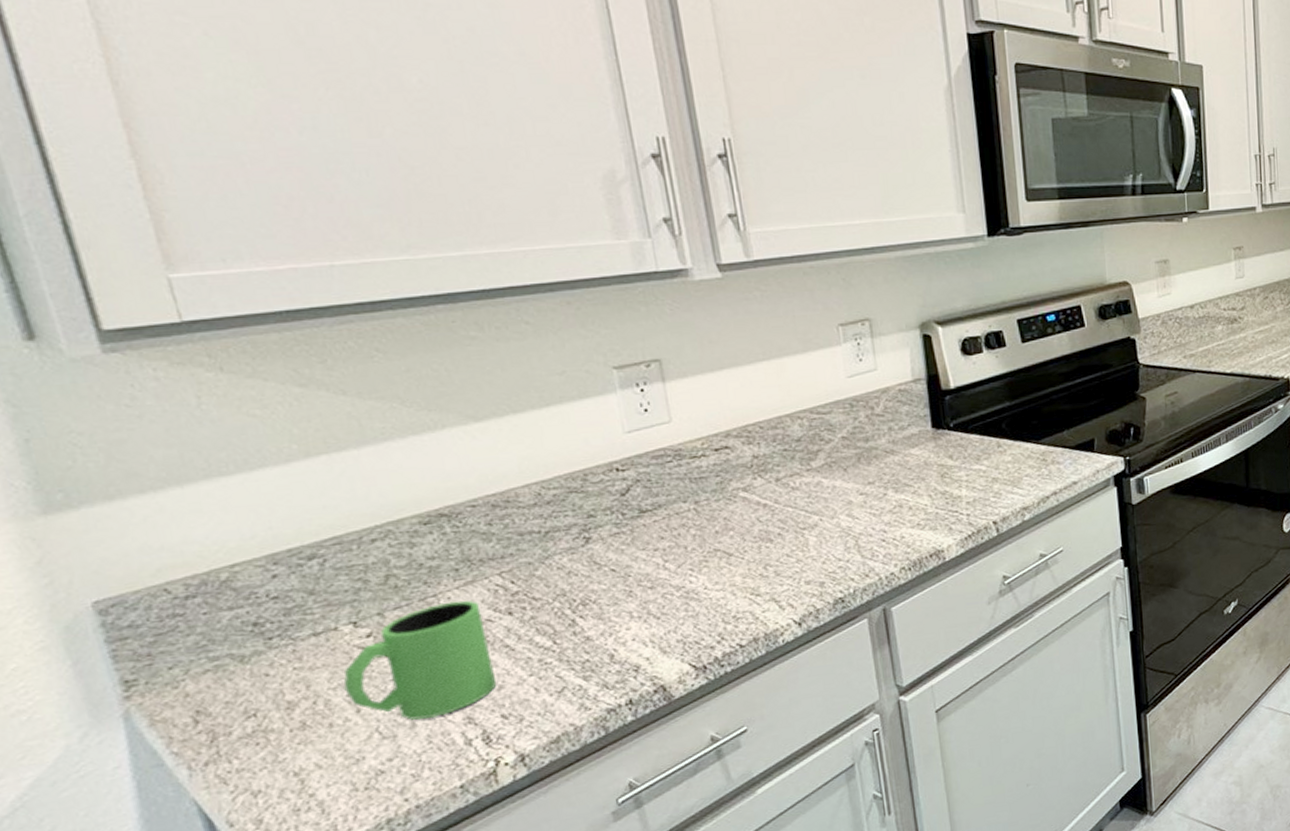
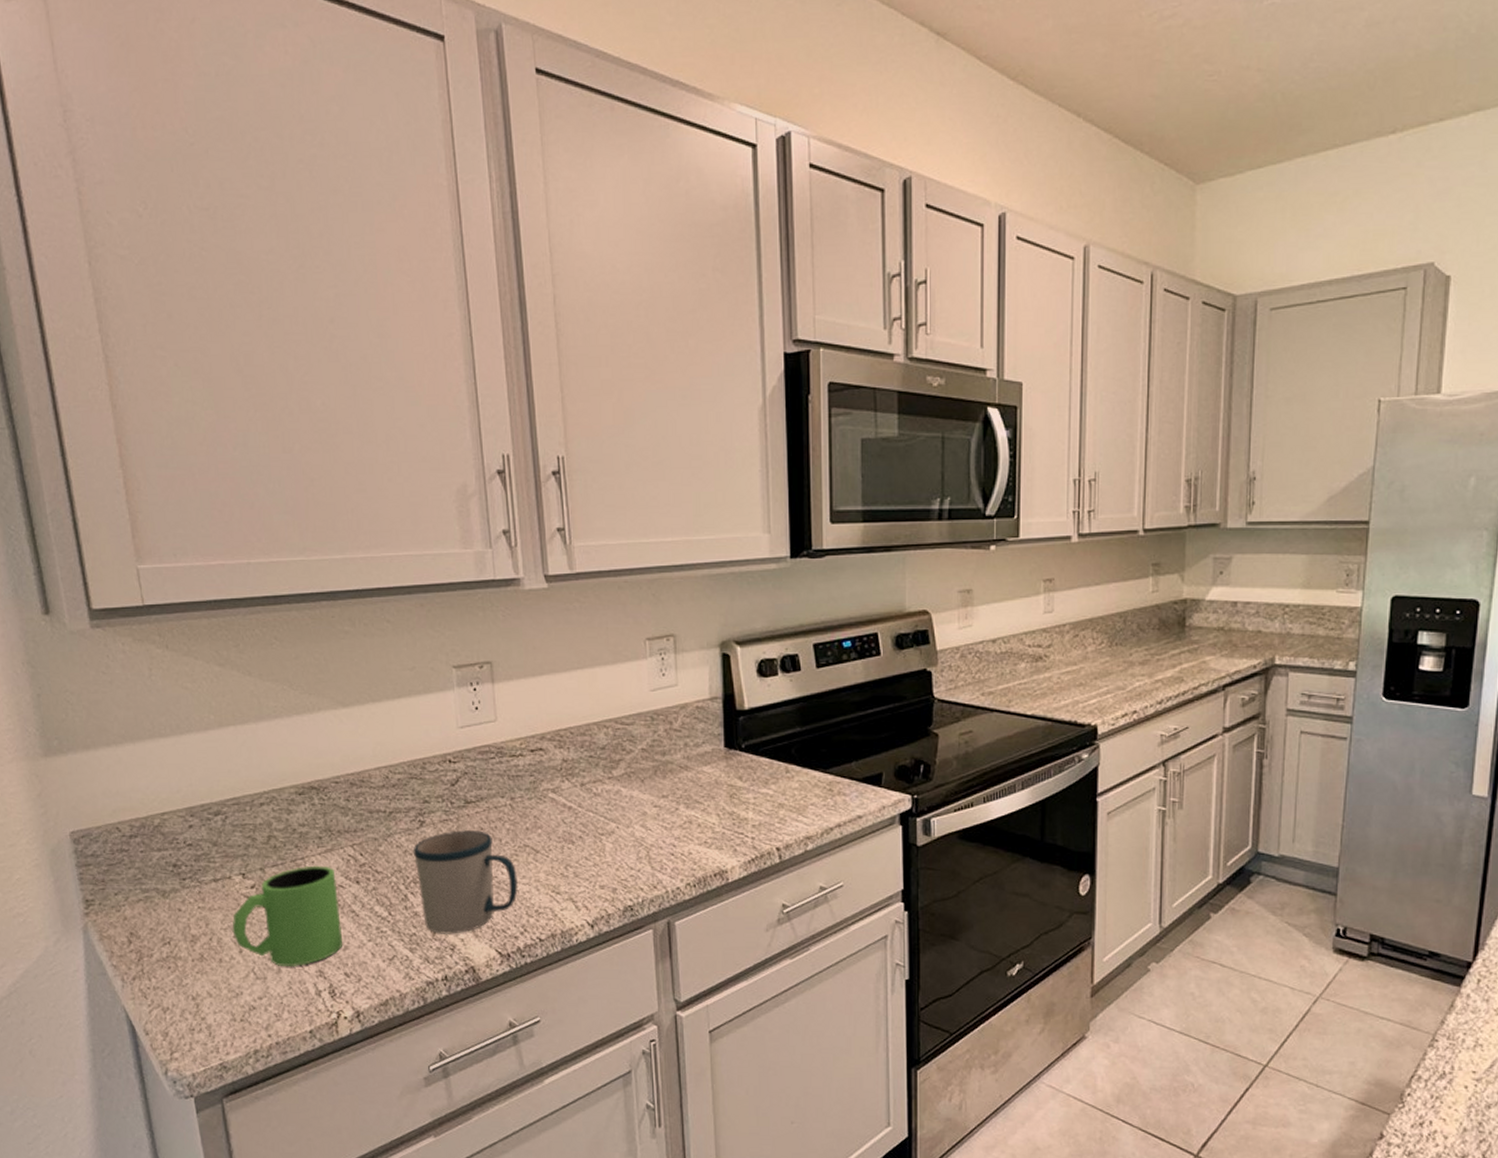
mug: none [578,539,711,657] -> present [413,830,519,934]

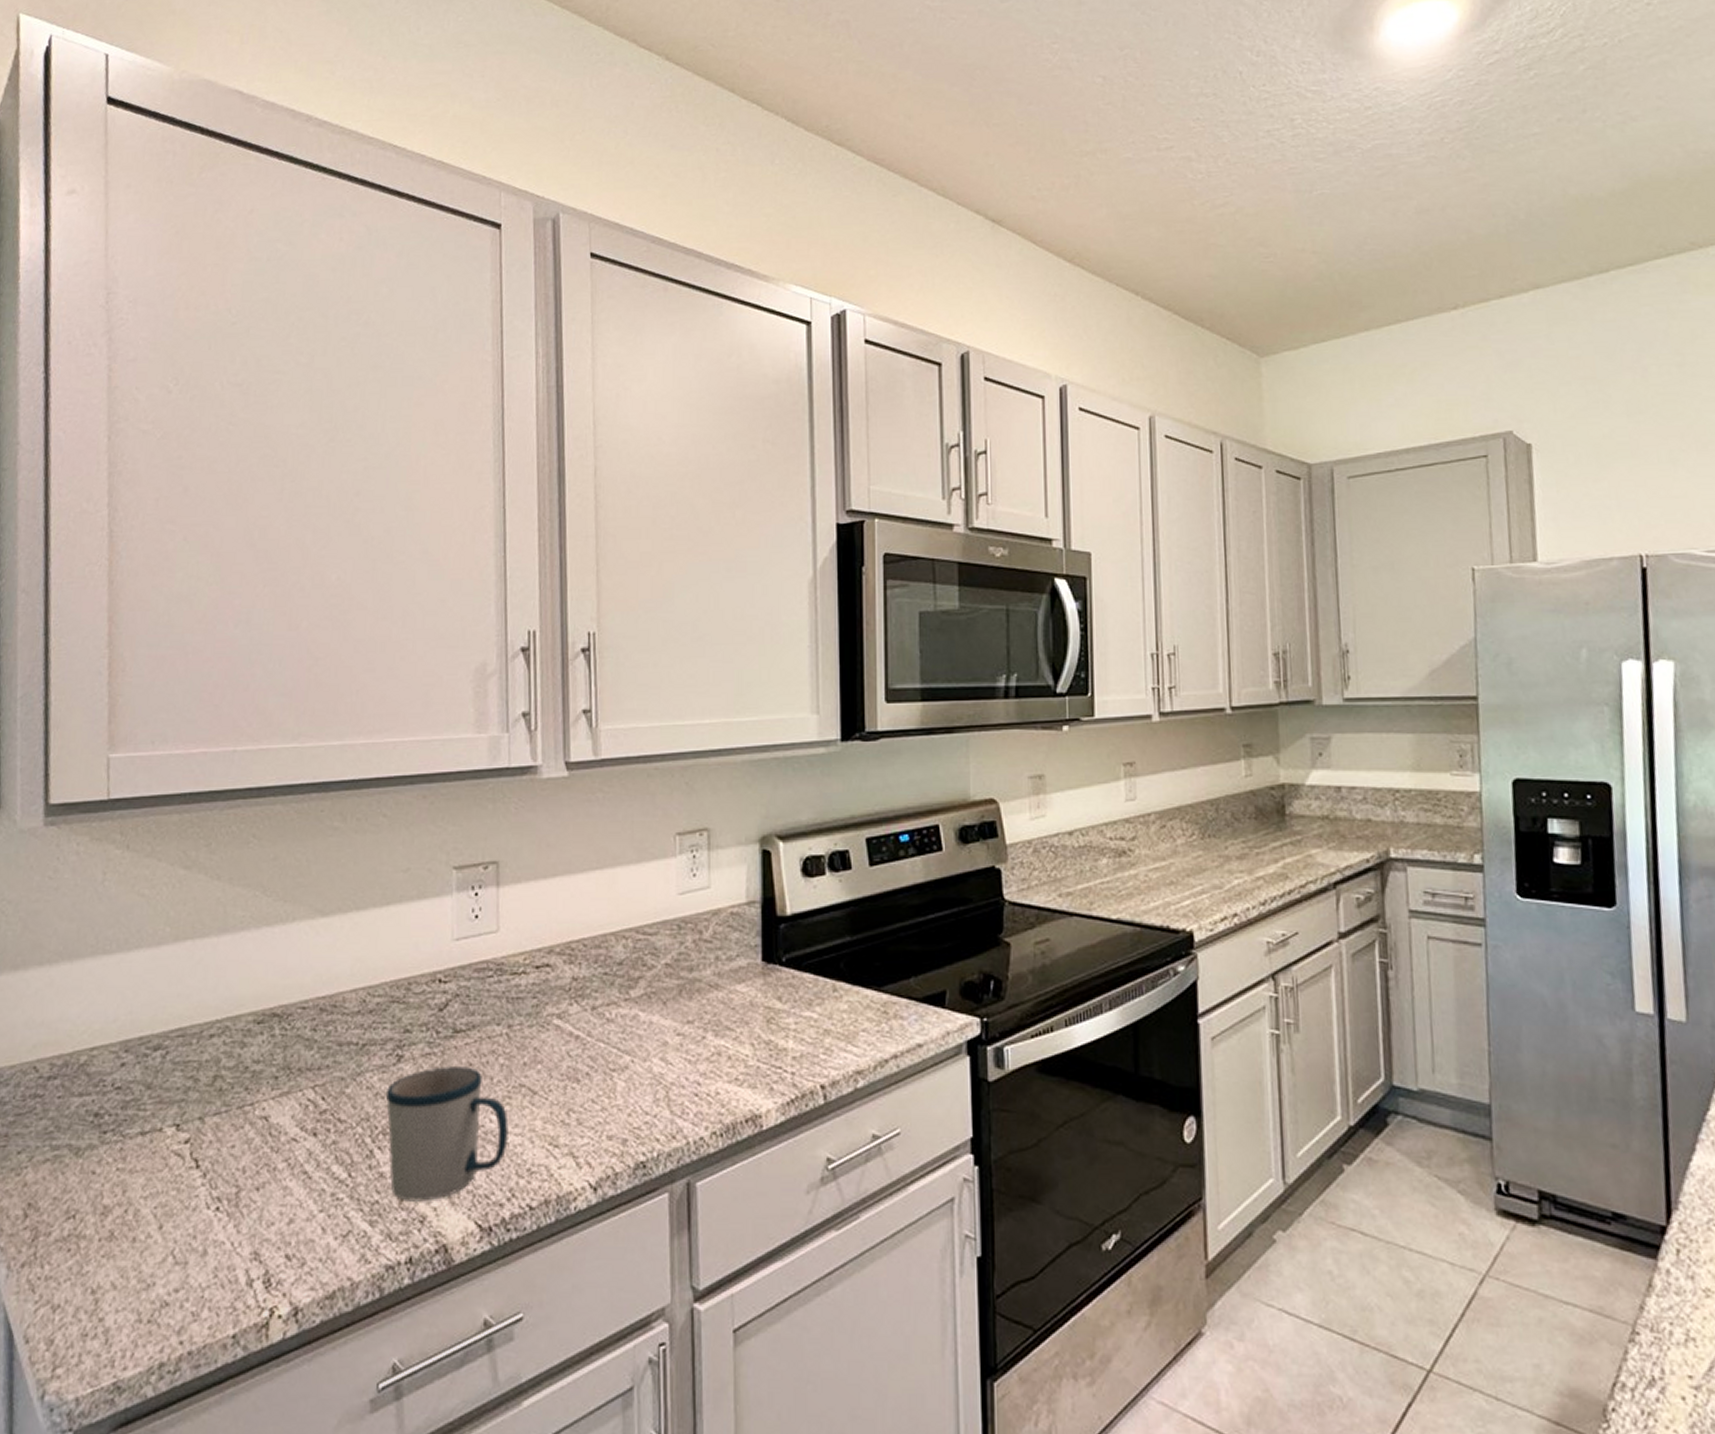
mug: present [232,865,342,967] -> none [154,1113,290,1248]

